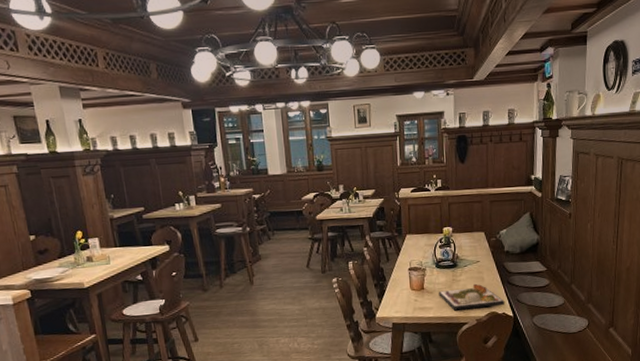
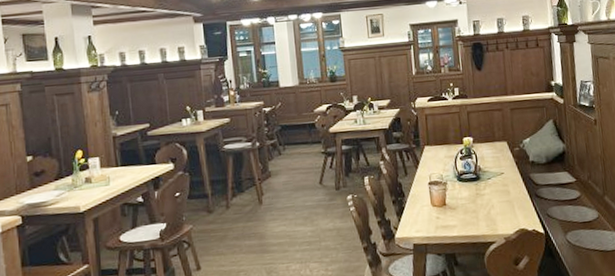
dinner plate: present [438,283,505,311] -> none [461,197,535,229]

